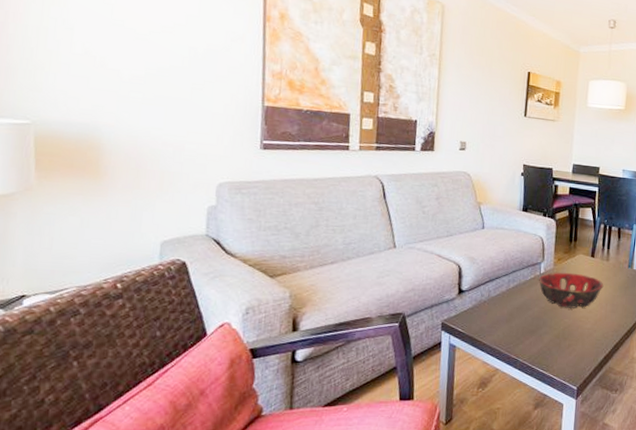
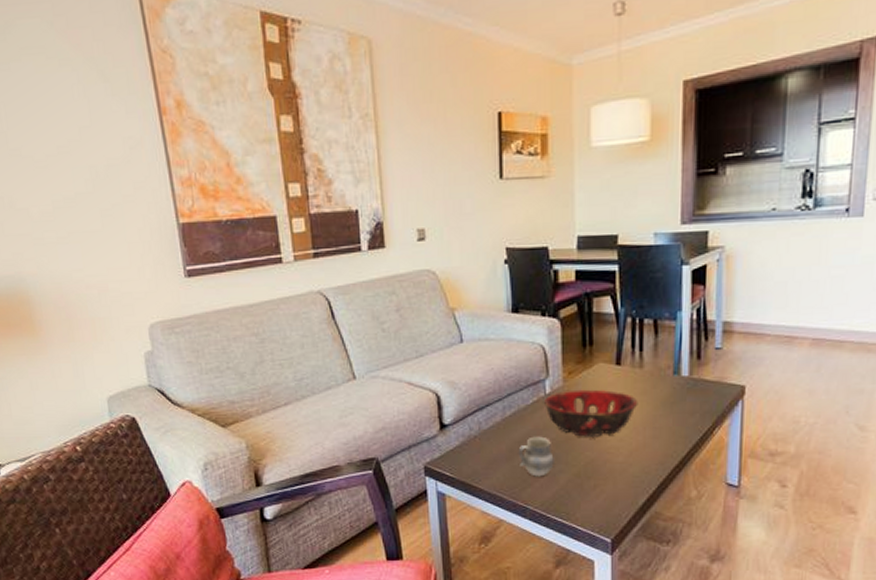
cup: none [515,304,542,336] -> present [518,436,554,477]

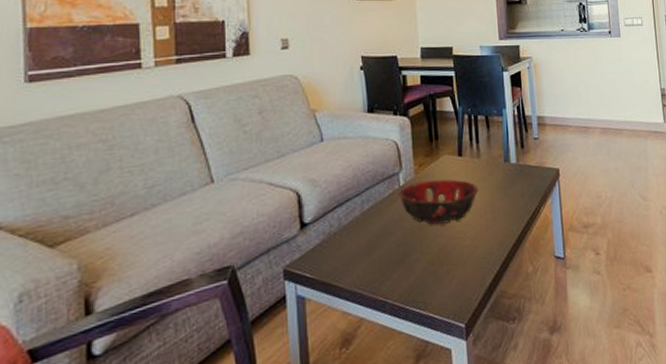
cup: present [518,436,554,477] -> none [376,227,410,269]

